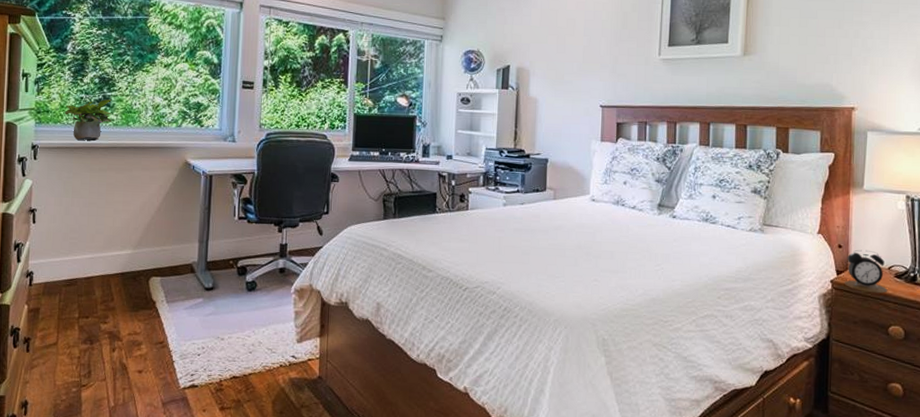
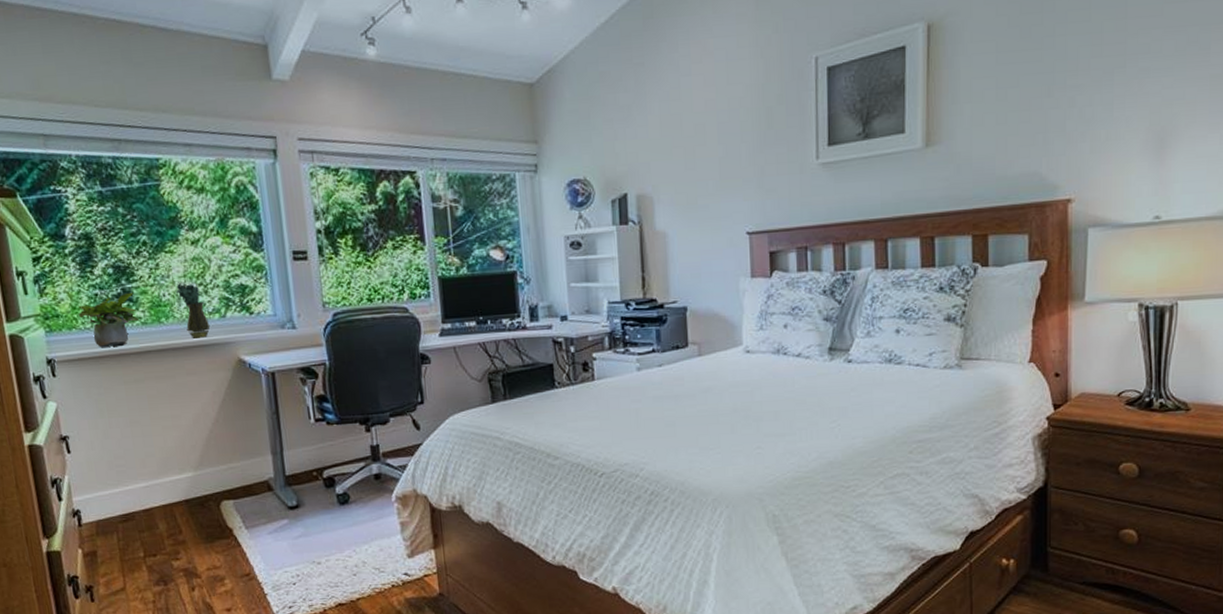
vase: none [146,94,167,141] -> present [176,281,210,338]
alarm clock: present [844,249,888,293] -> none [1063,375,1118,427]

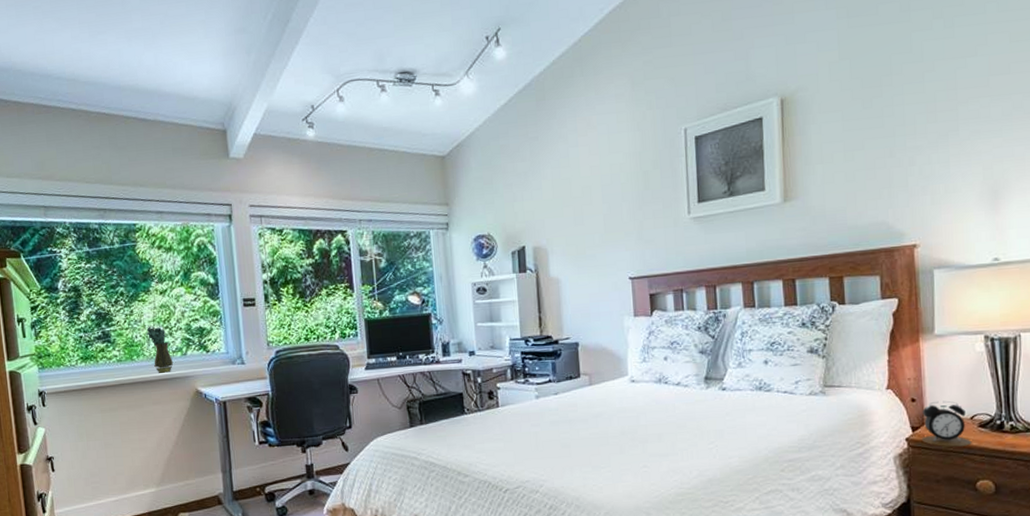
potted plant: present [78,292,140,347] -> none [65,334,116,381]
alarm clock: none [1063,375,1118,427] -> present [921,400,972,447]

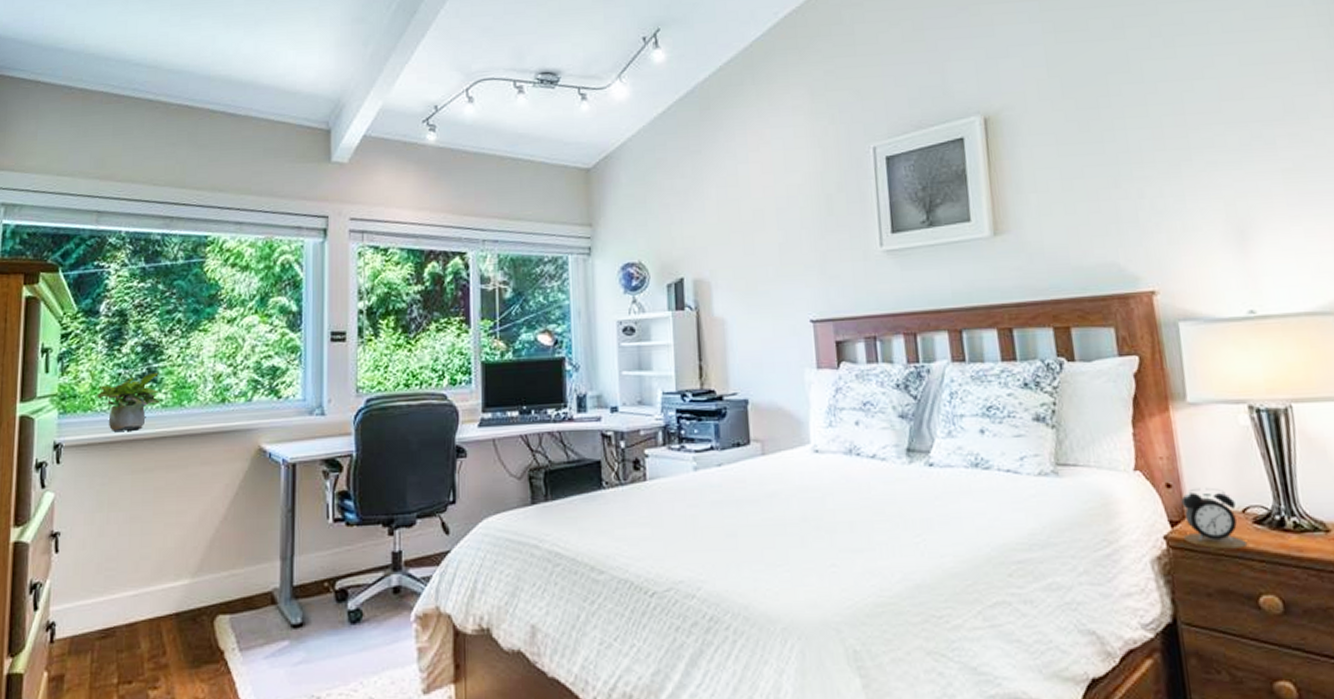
potted plant: none [65,334,116,381] -> present [96,372,161,432]
vase: present [146,324,173,373] -> none [204,361,233,424]

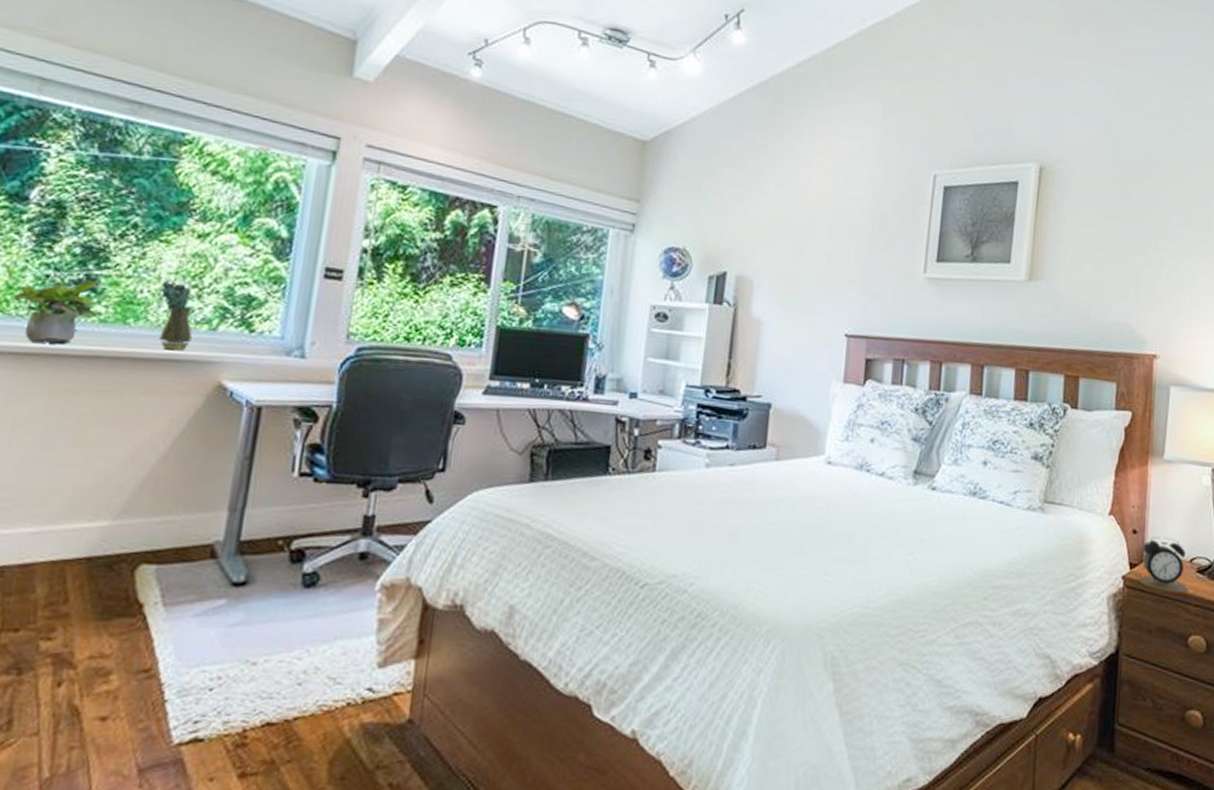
vase: none [204,361,233,424] -> present [159,277,192,352]

